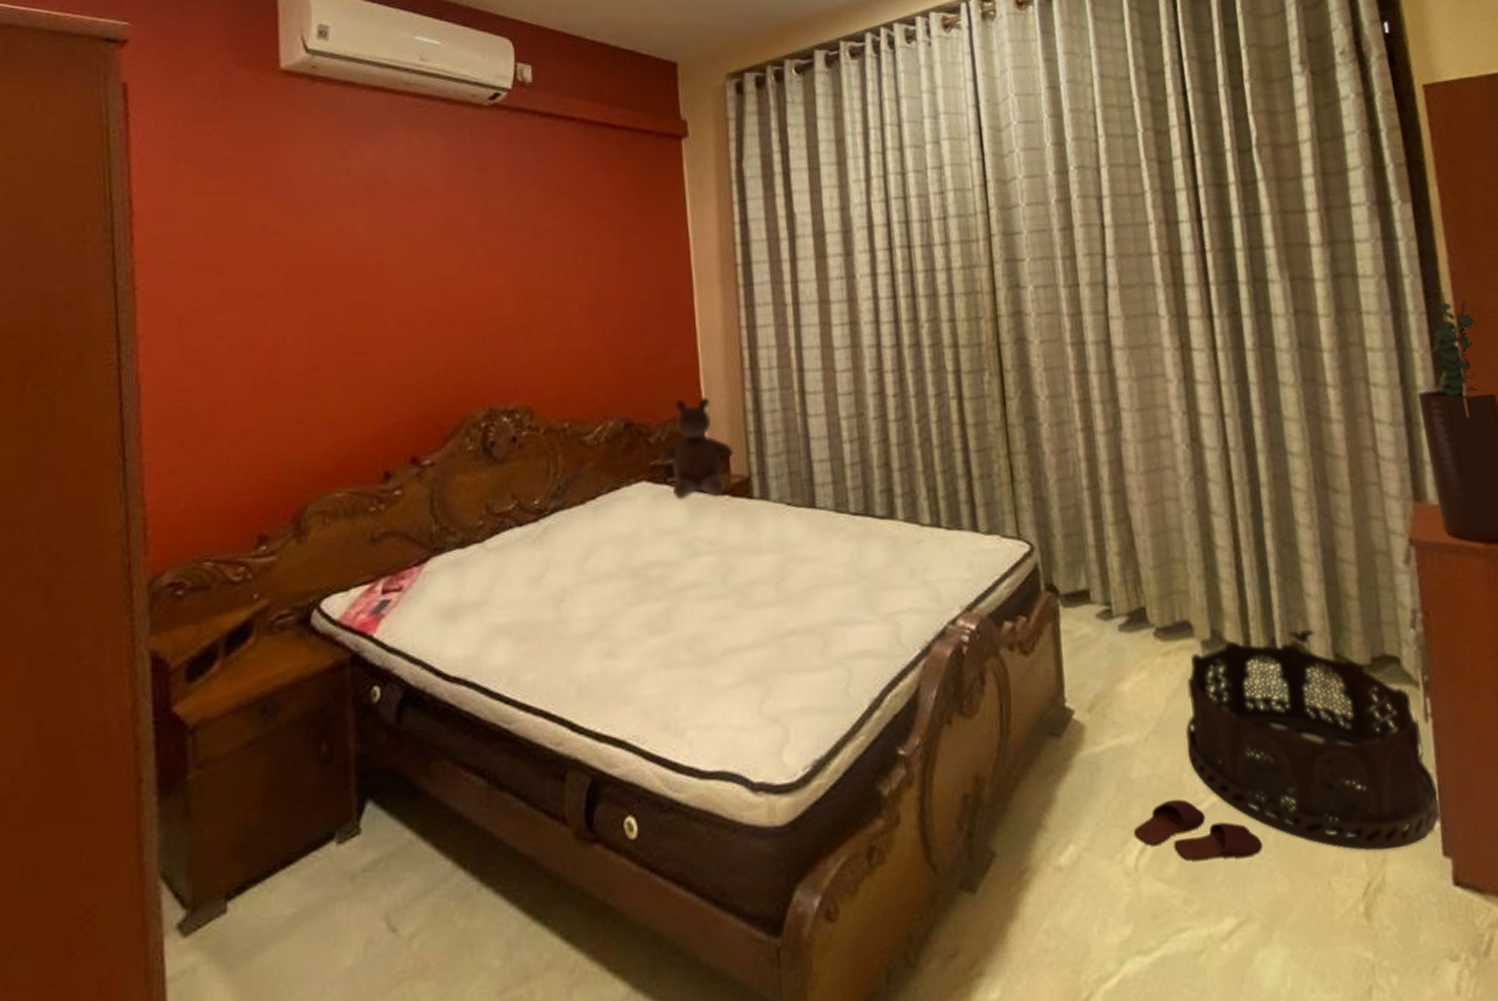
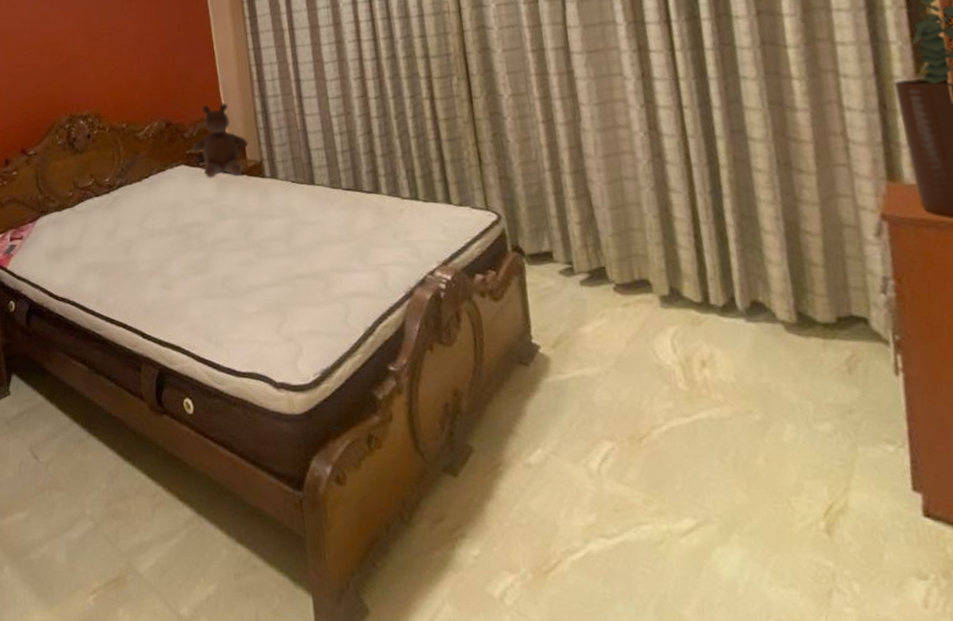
slippers: present [1133,799,1262,861] -> none [596,421,721,473]
laundry basket: present [1185,630,1440,850] -> none [644,291,909,479]

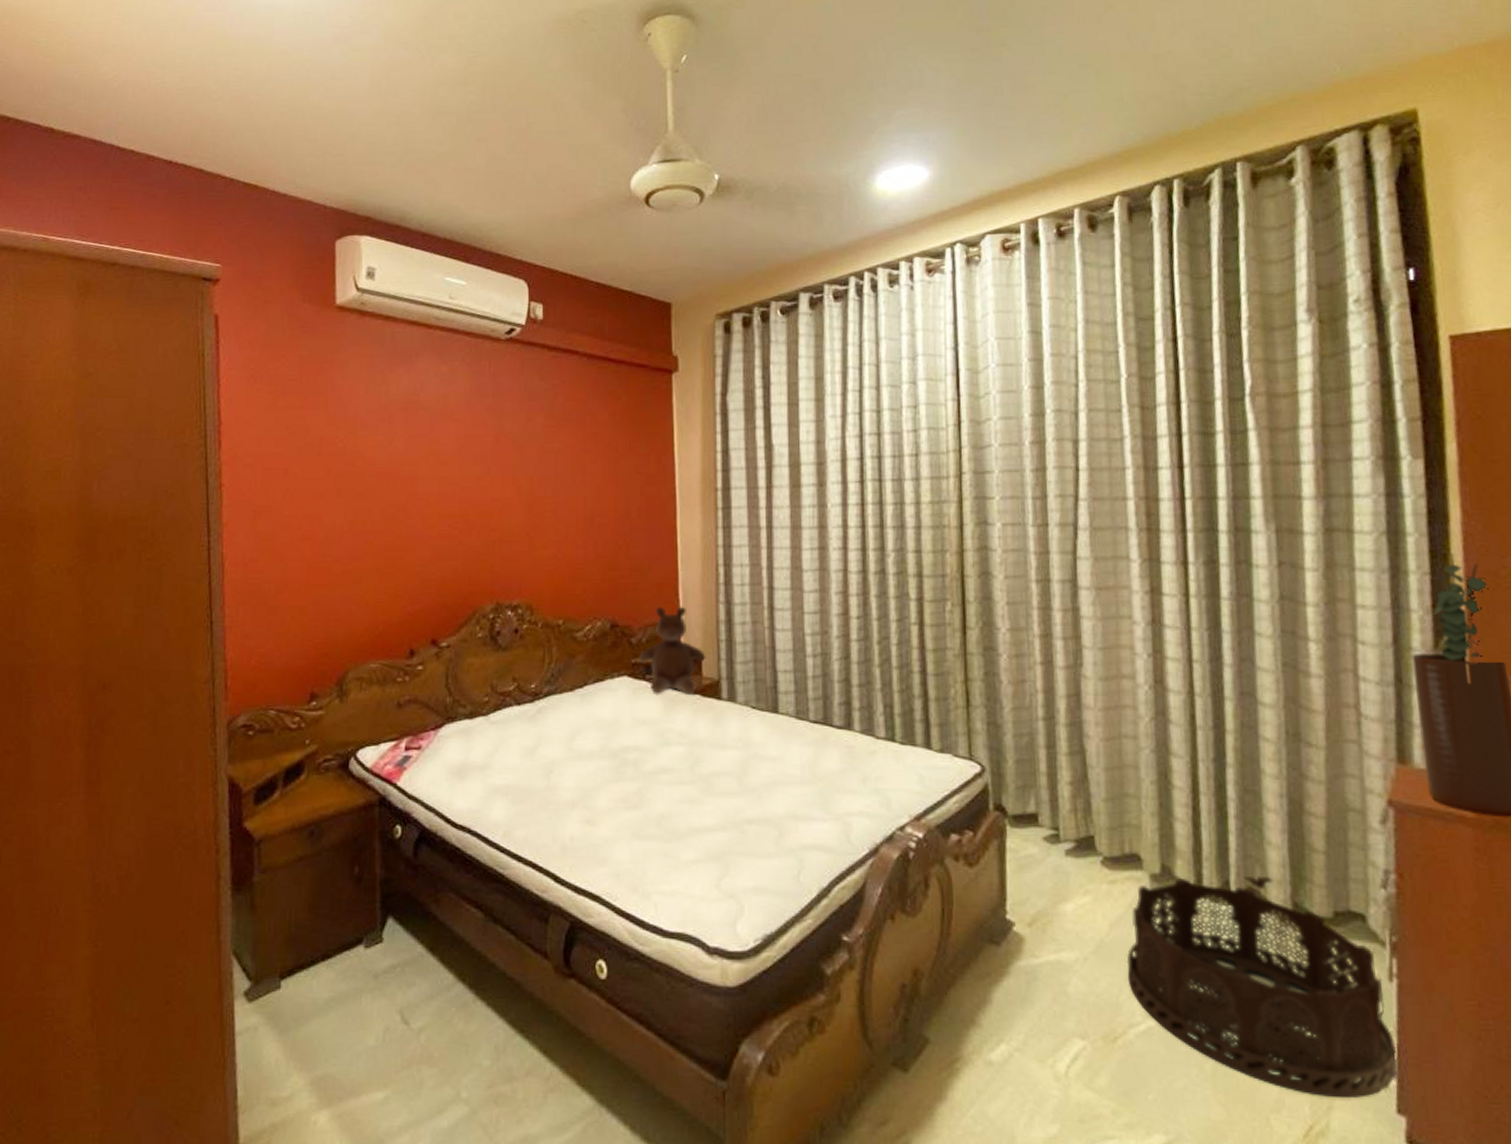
laundry basket: none [644,291,909,479] -> present [1126,877,1397,1098]

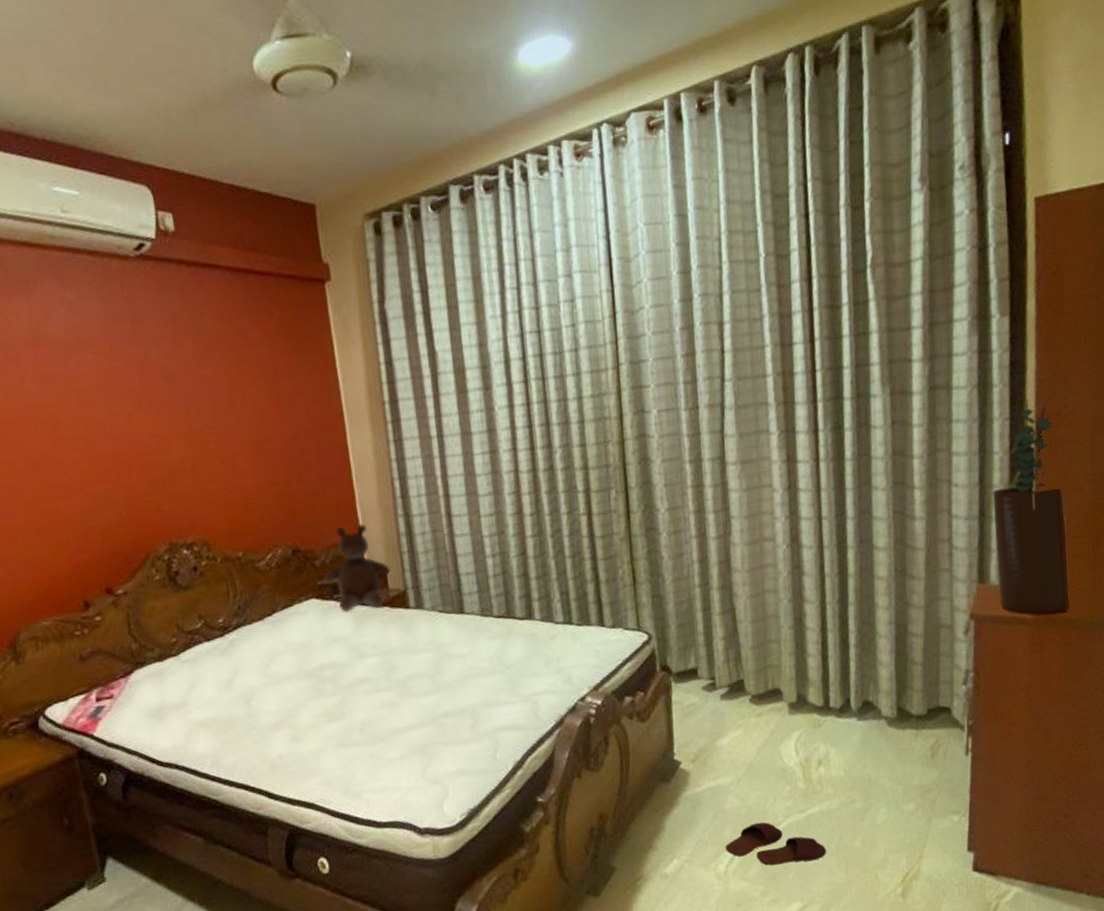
slippers: none [1066,1017,1199,1082] -> present [725,822,826,866]
laundry basket: present [1126,877,1397,1098] -> none [771,690,969,850]

